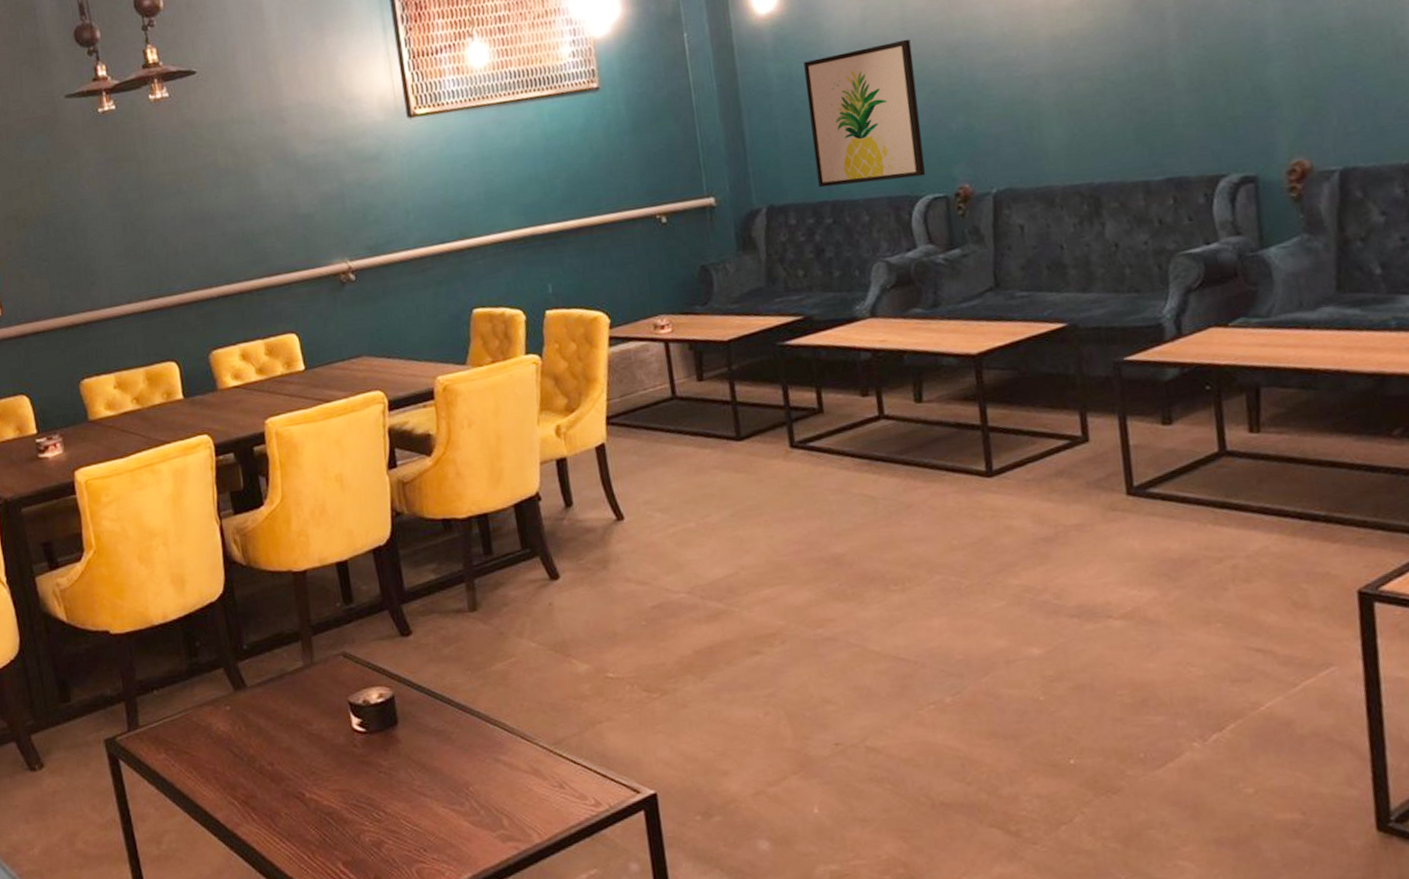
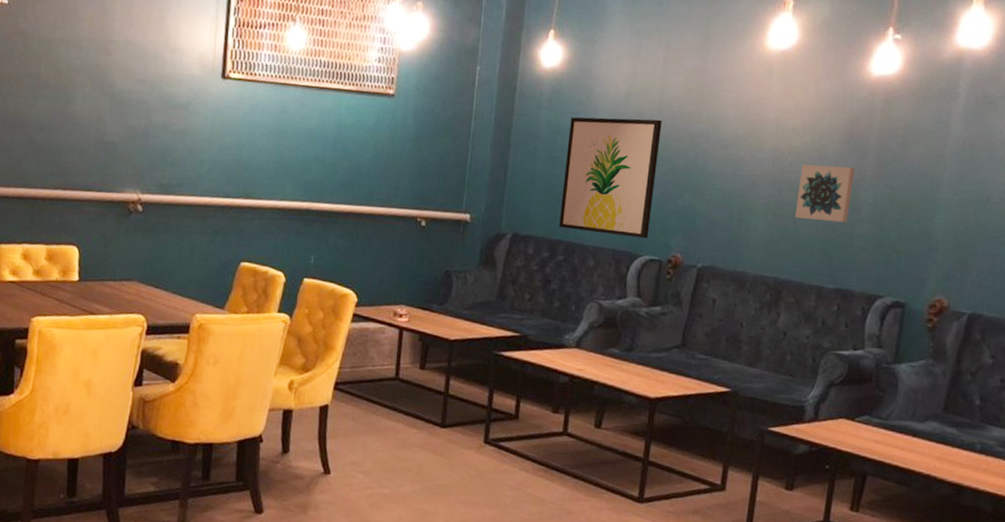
wall art: none [1089,35,1161,109] -> present [795,164,855,223]

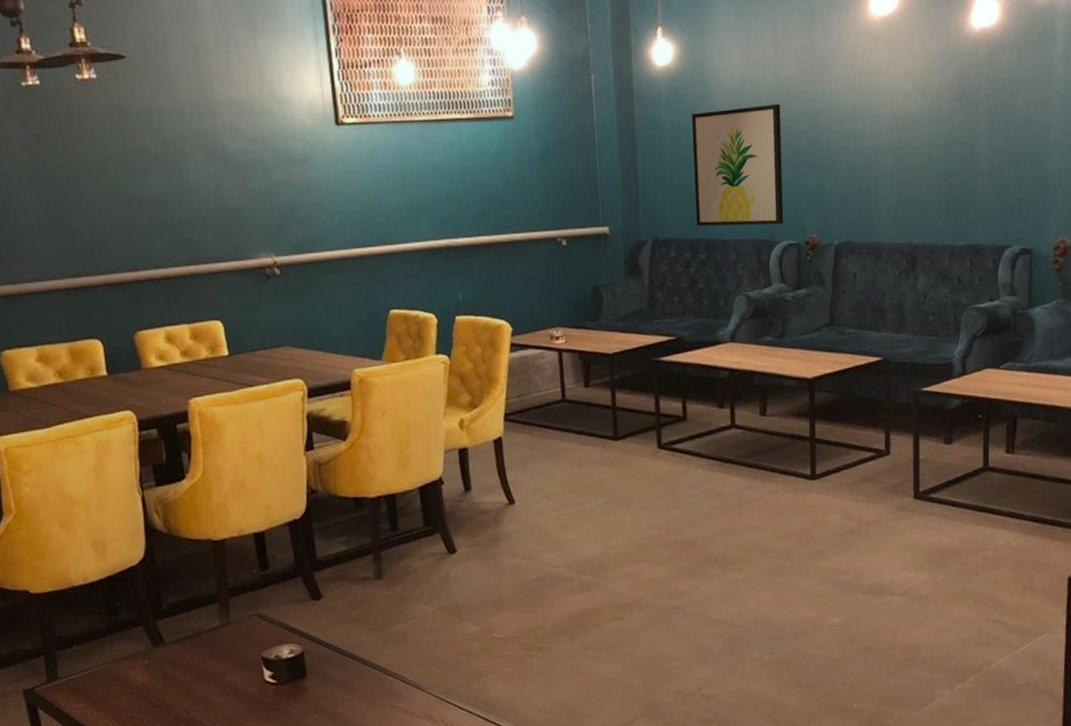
wall art: present [795,164,855,223] -> none [919,124,970,182]

